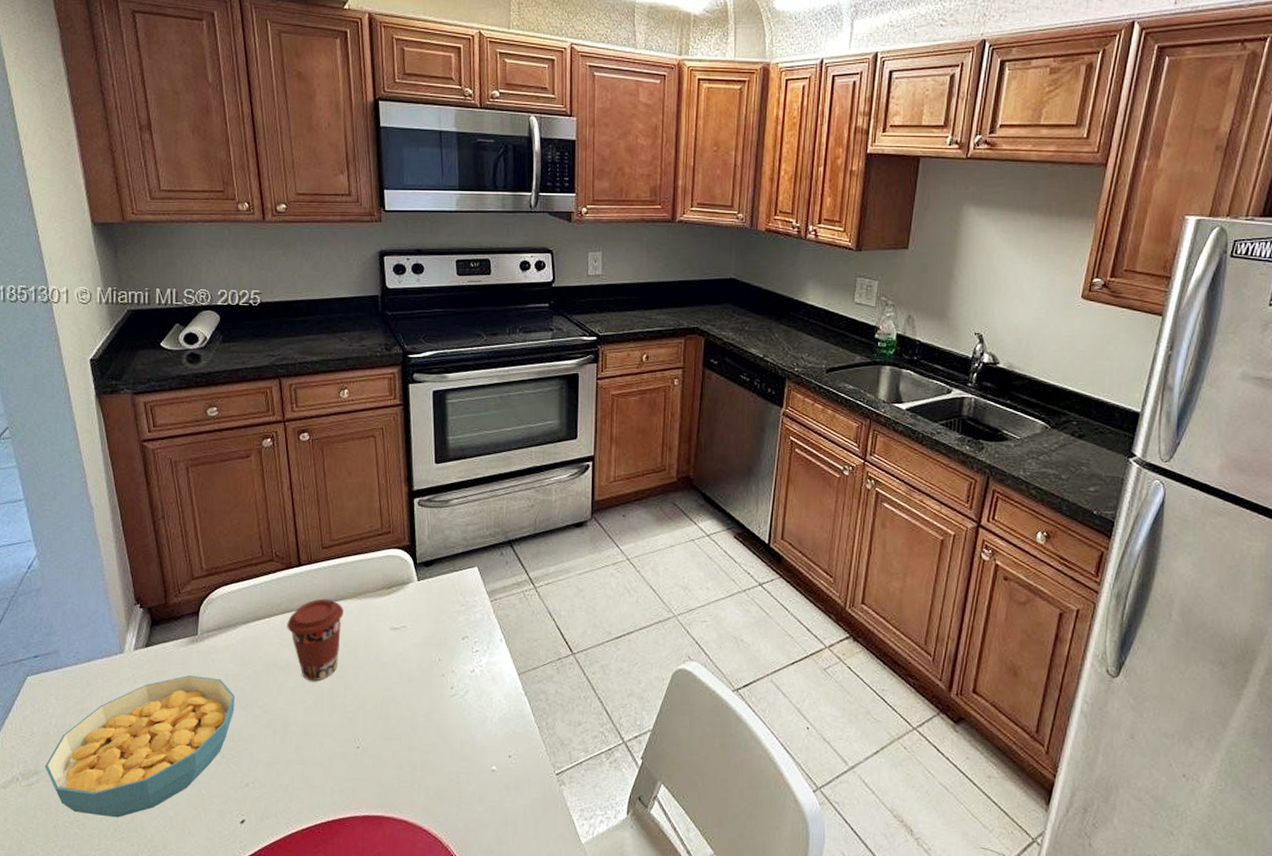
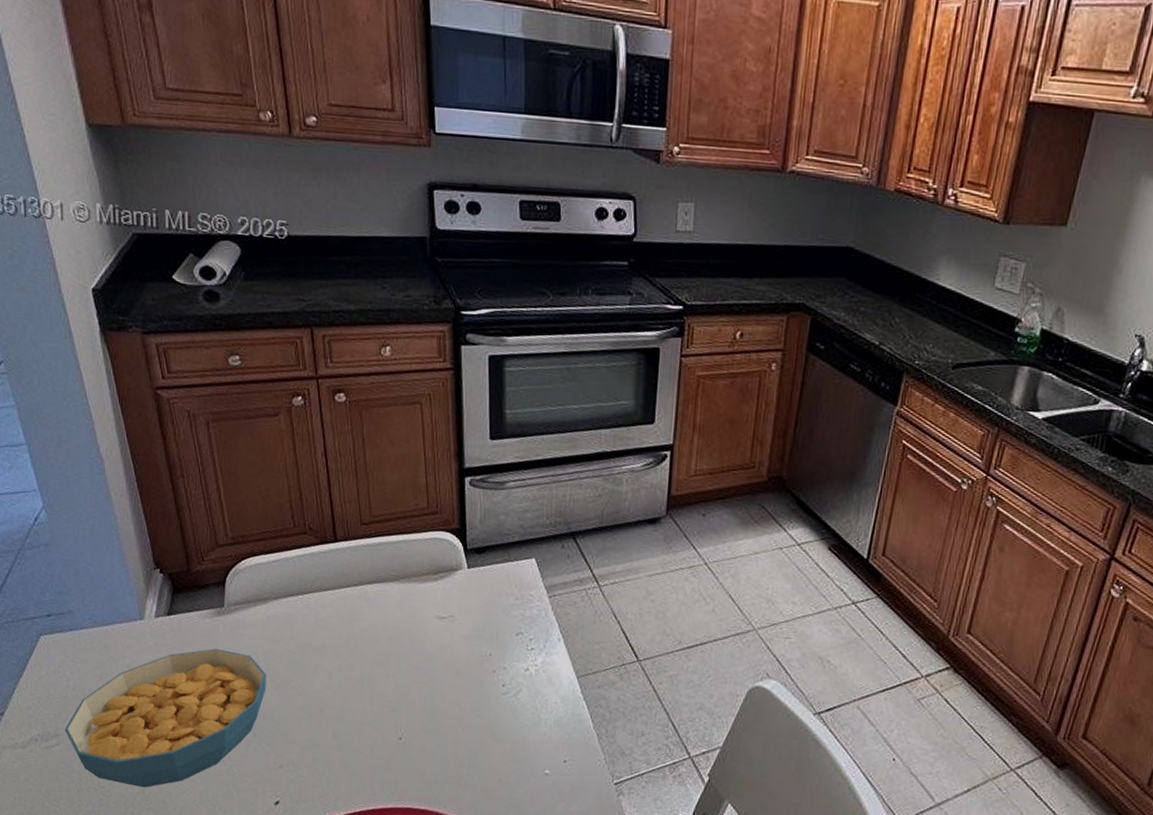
coffee cup: present [287,598,344,681] -> none [322,579,385,666]

